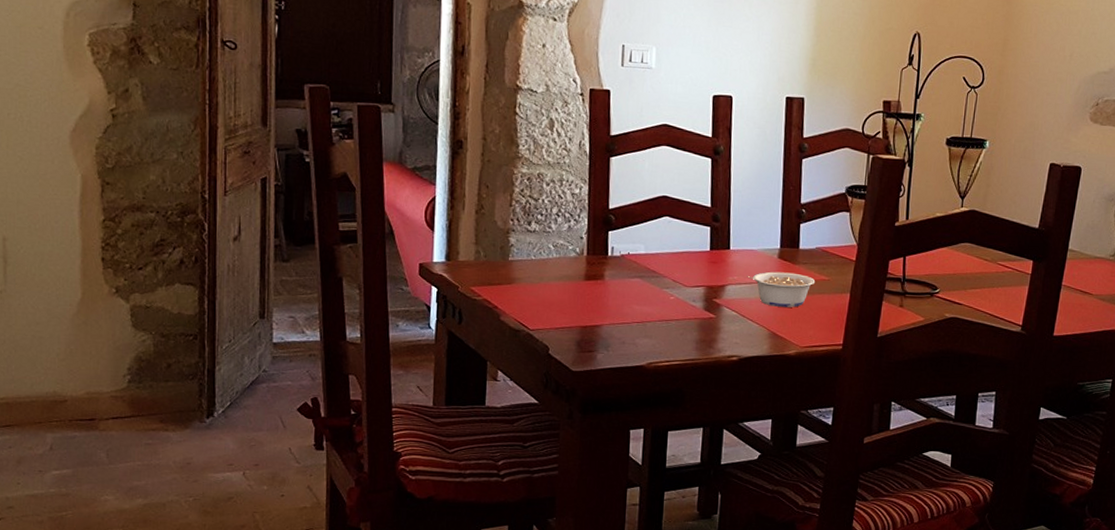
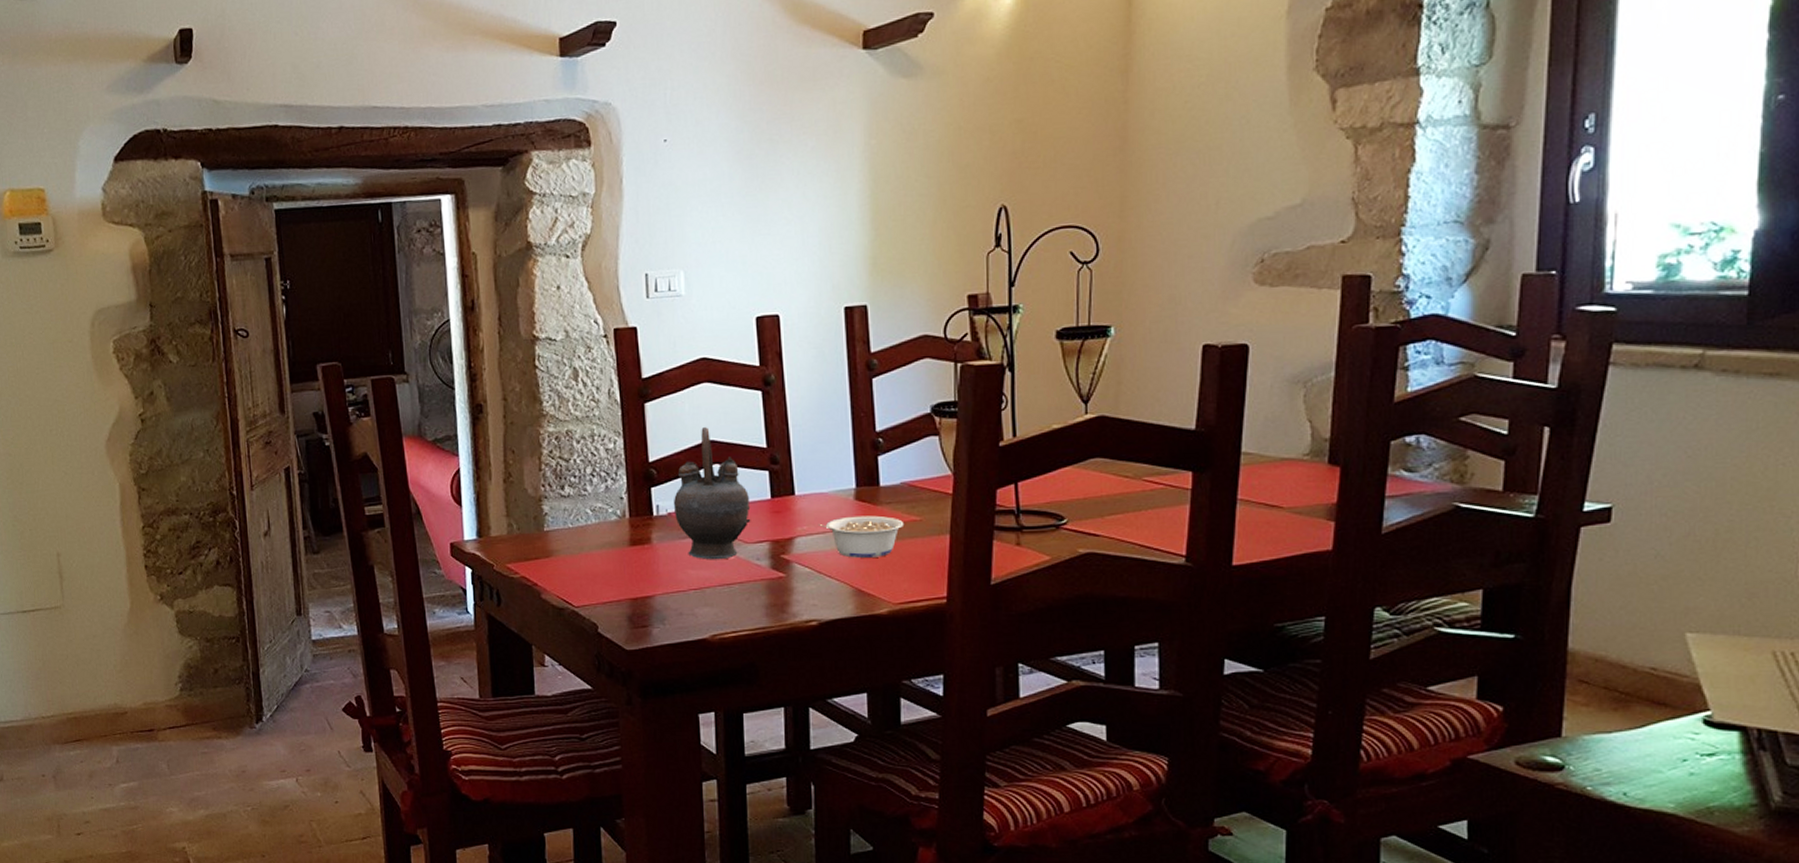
teapot: none [626,184,692,299] -> present [673,427,751,560]

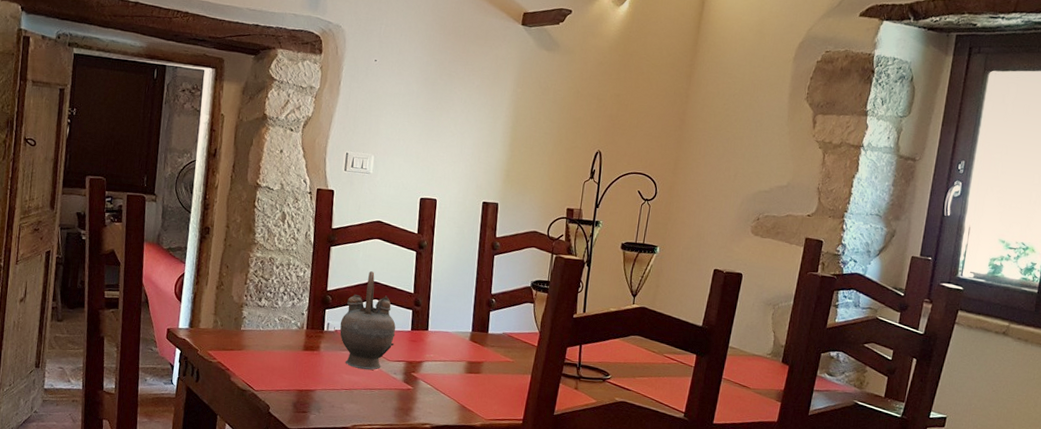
legume: present [817,515,905,558] -> none [441,351,501,385]

